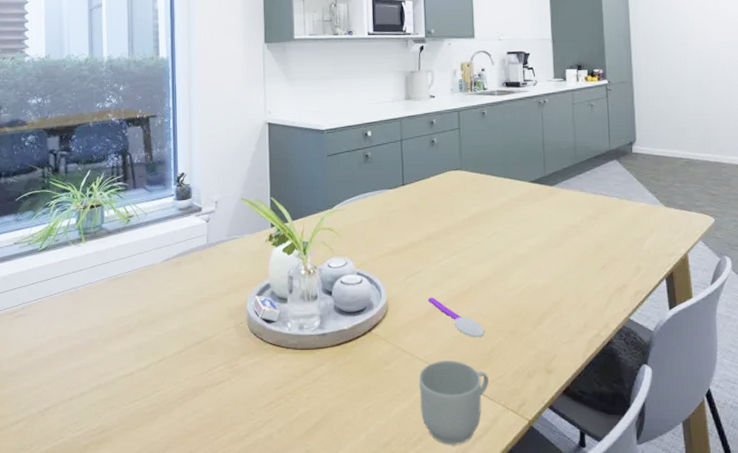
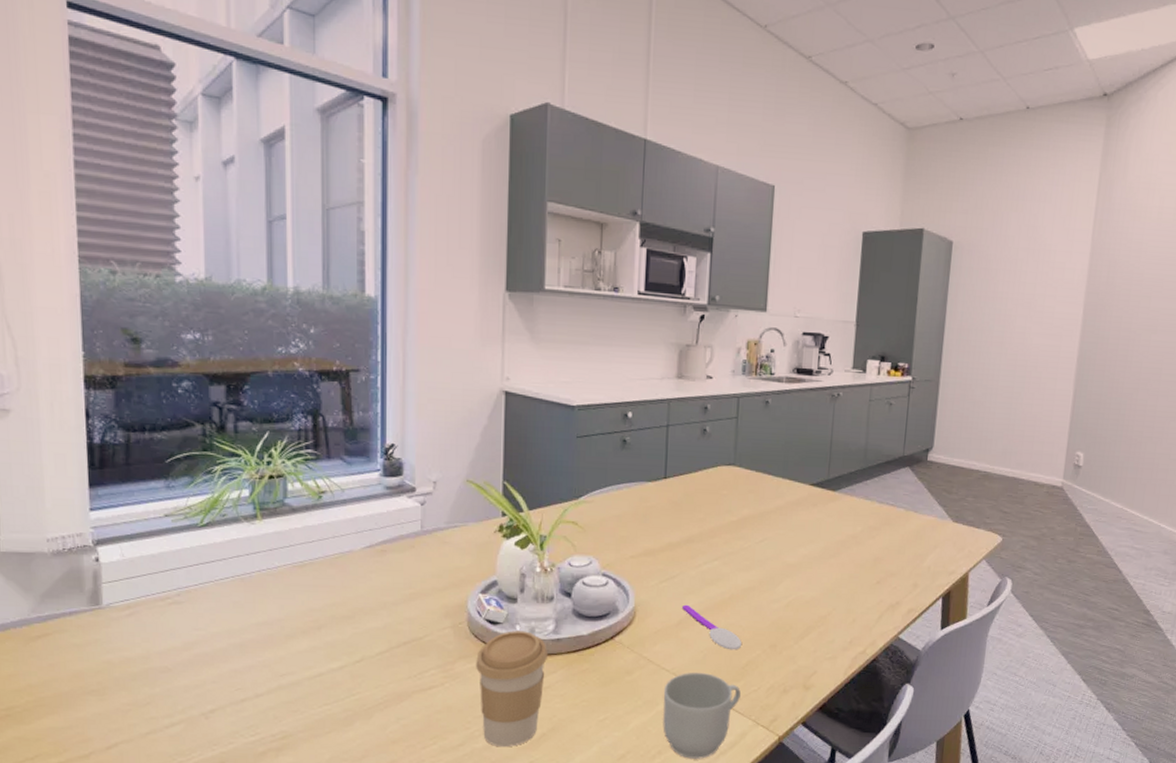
coffee cup: none [256,328,316,437] -> present [476,631,549,748]

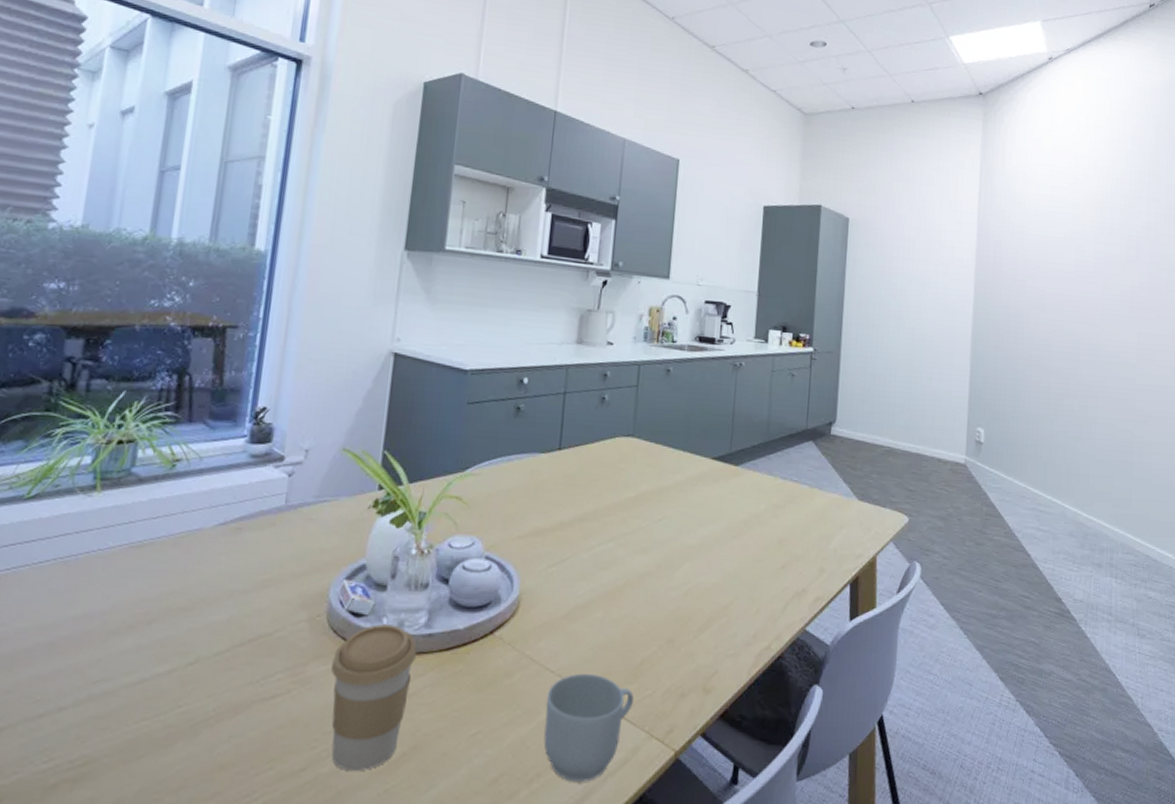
spoon: present [682,604,743,650] -> none [572,592,637,647]

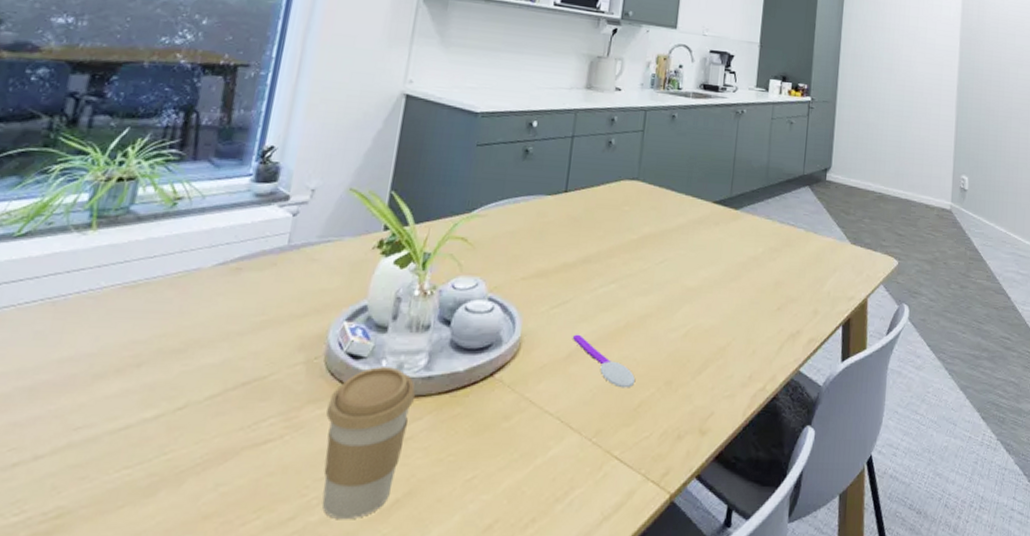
mug: present [544,673,634,782] -> none [540,415,631,527]
spoon: none [572,592,637,647] -> present [573,334,636,388]

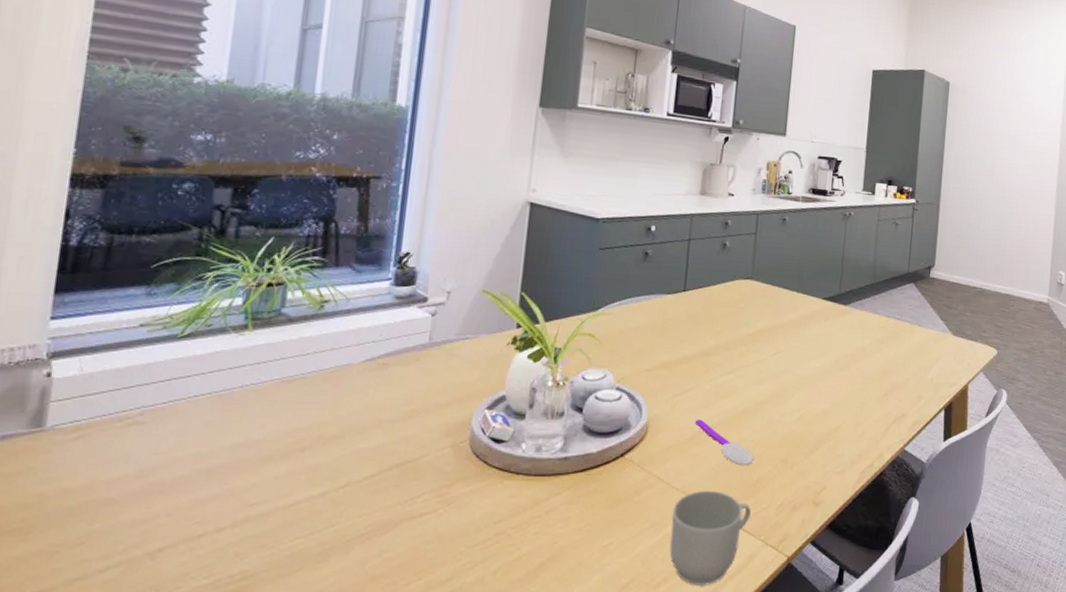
coffee cup: present [322,367,416,520] -> none [474,449,554,581]
mug: none [540,415,631,527] -> present [670,490,751,585]

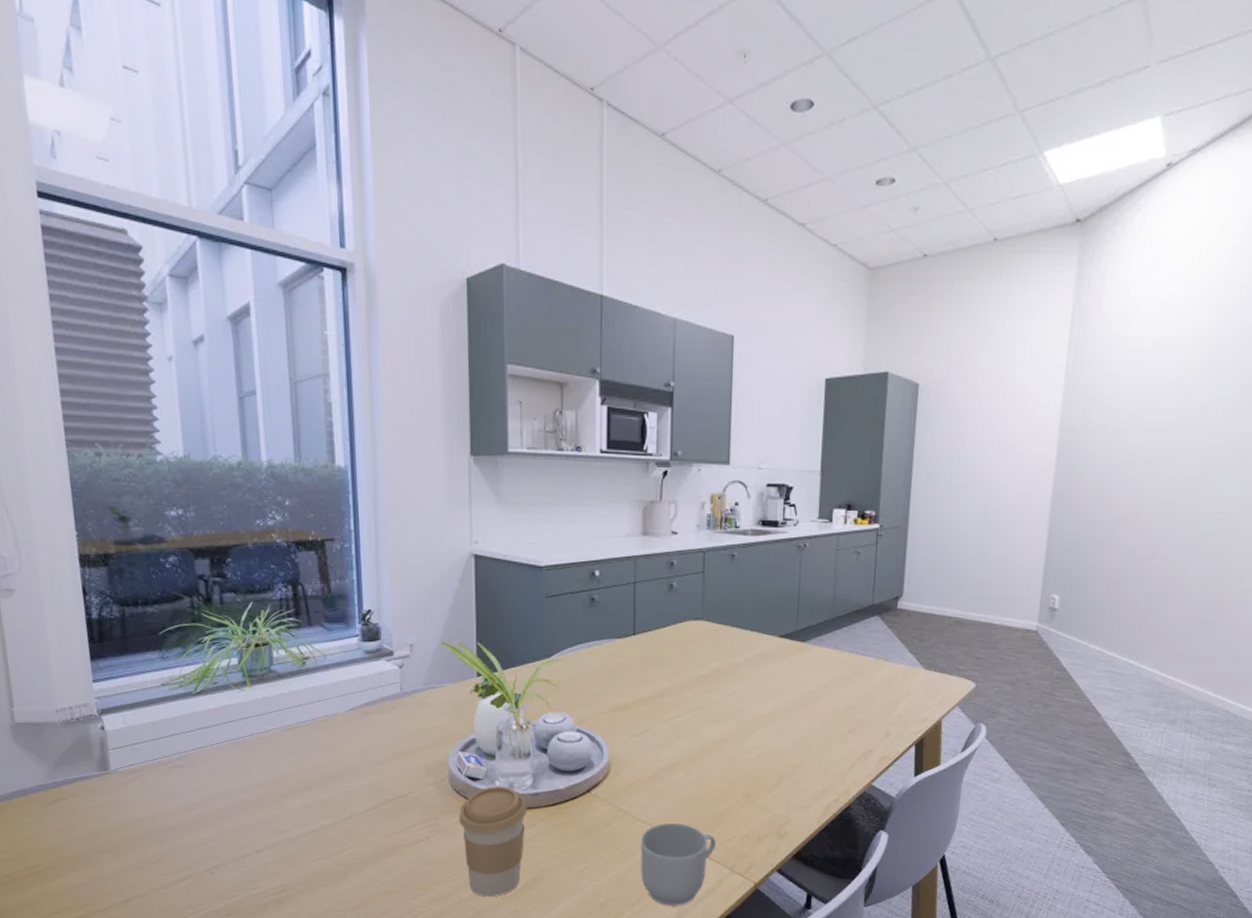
coffee cup: none [474,449,554,581] -> present [459,786,528,897]
spoon: present [696,419,754,466] -> none [656,757,716,801]

